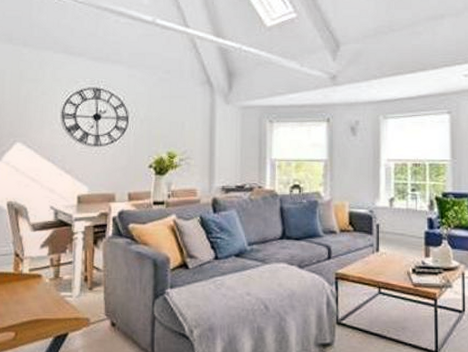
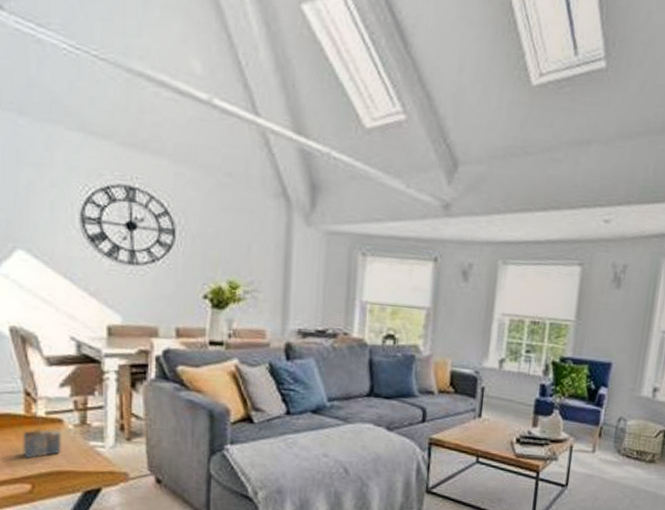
architectural model: none [10,272,40,310] -> present [22,415,61,459]

